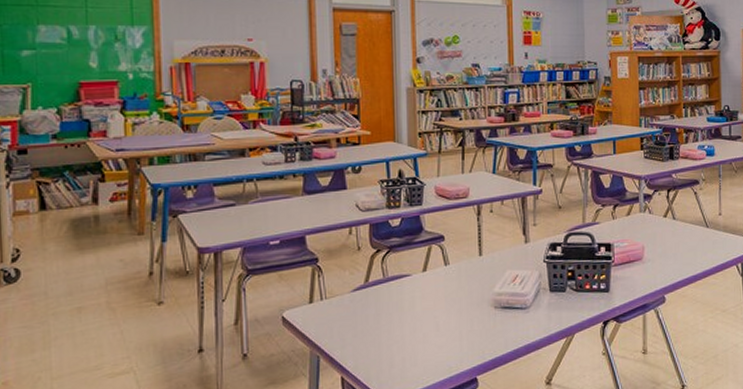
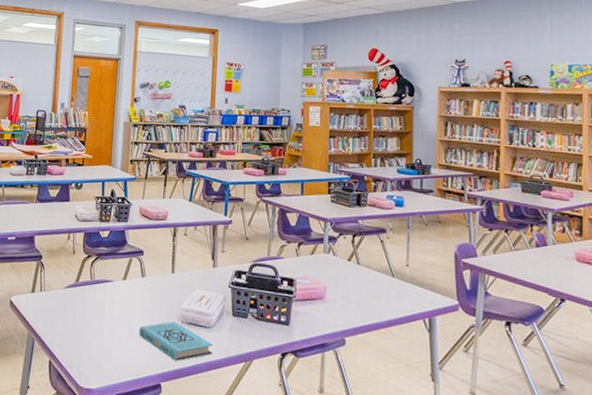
book: none [447,308,531,350] -> present [139,321,213,361]

